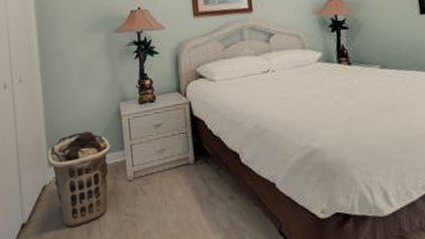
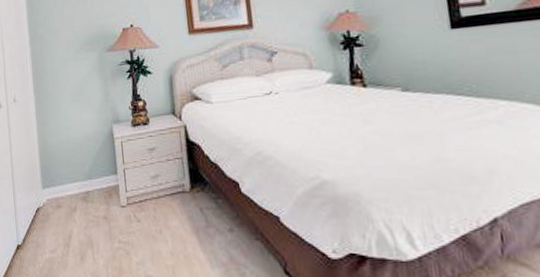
clothes hamper: present [47,130,112,228] -> none [40,153,104,252]

